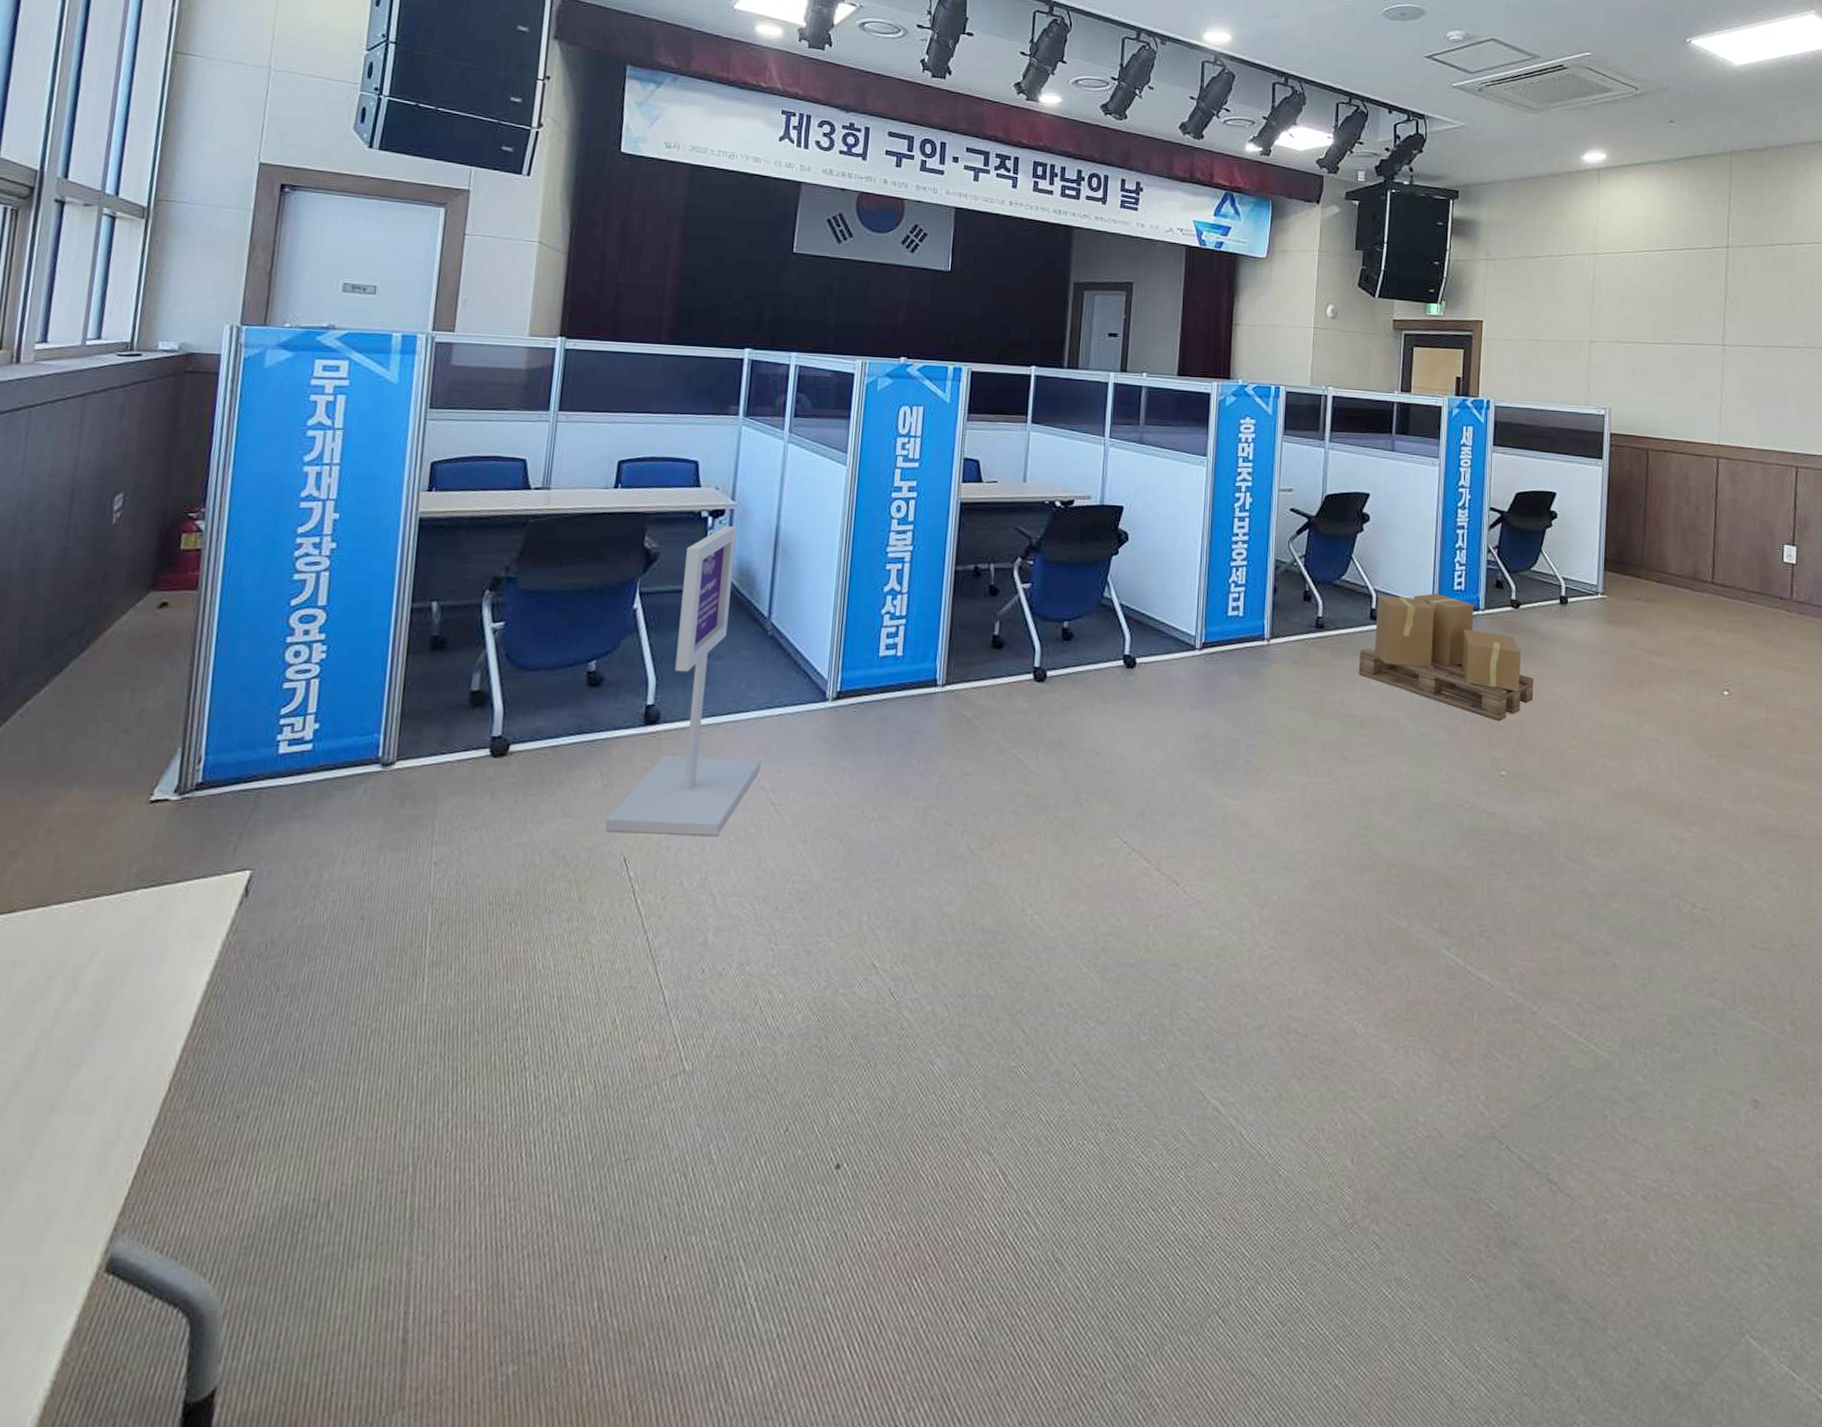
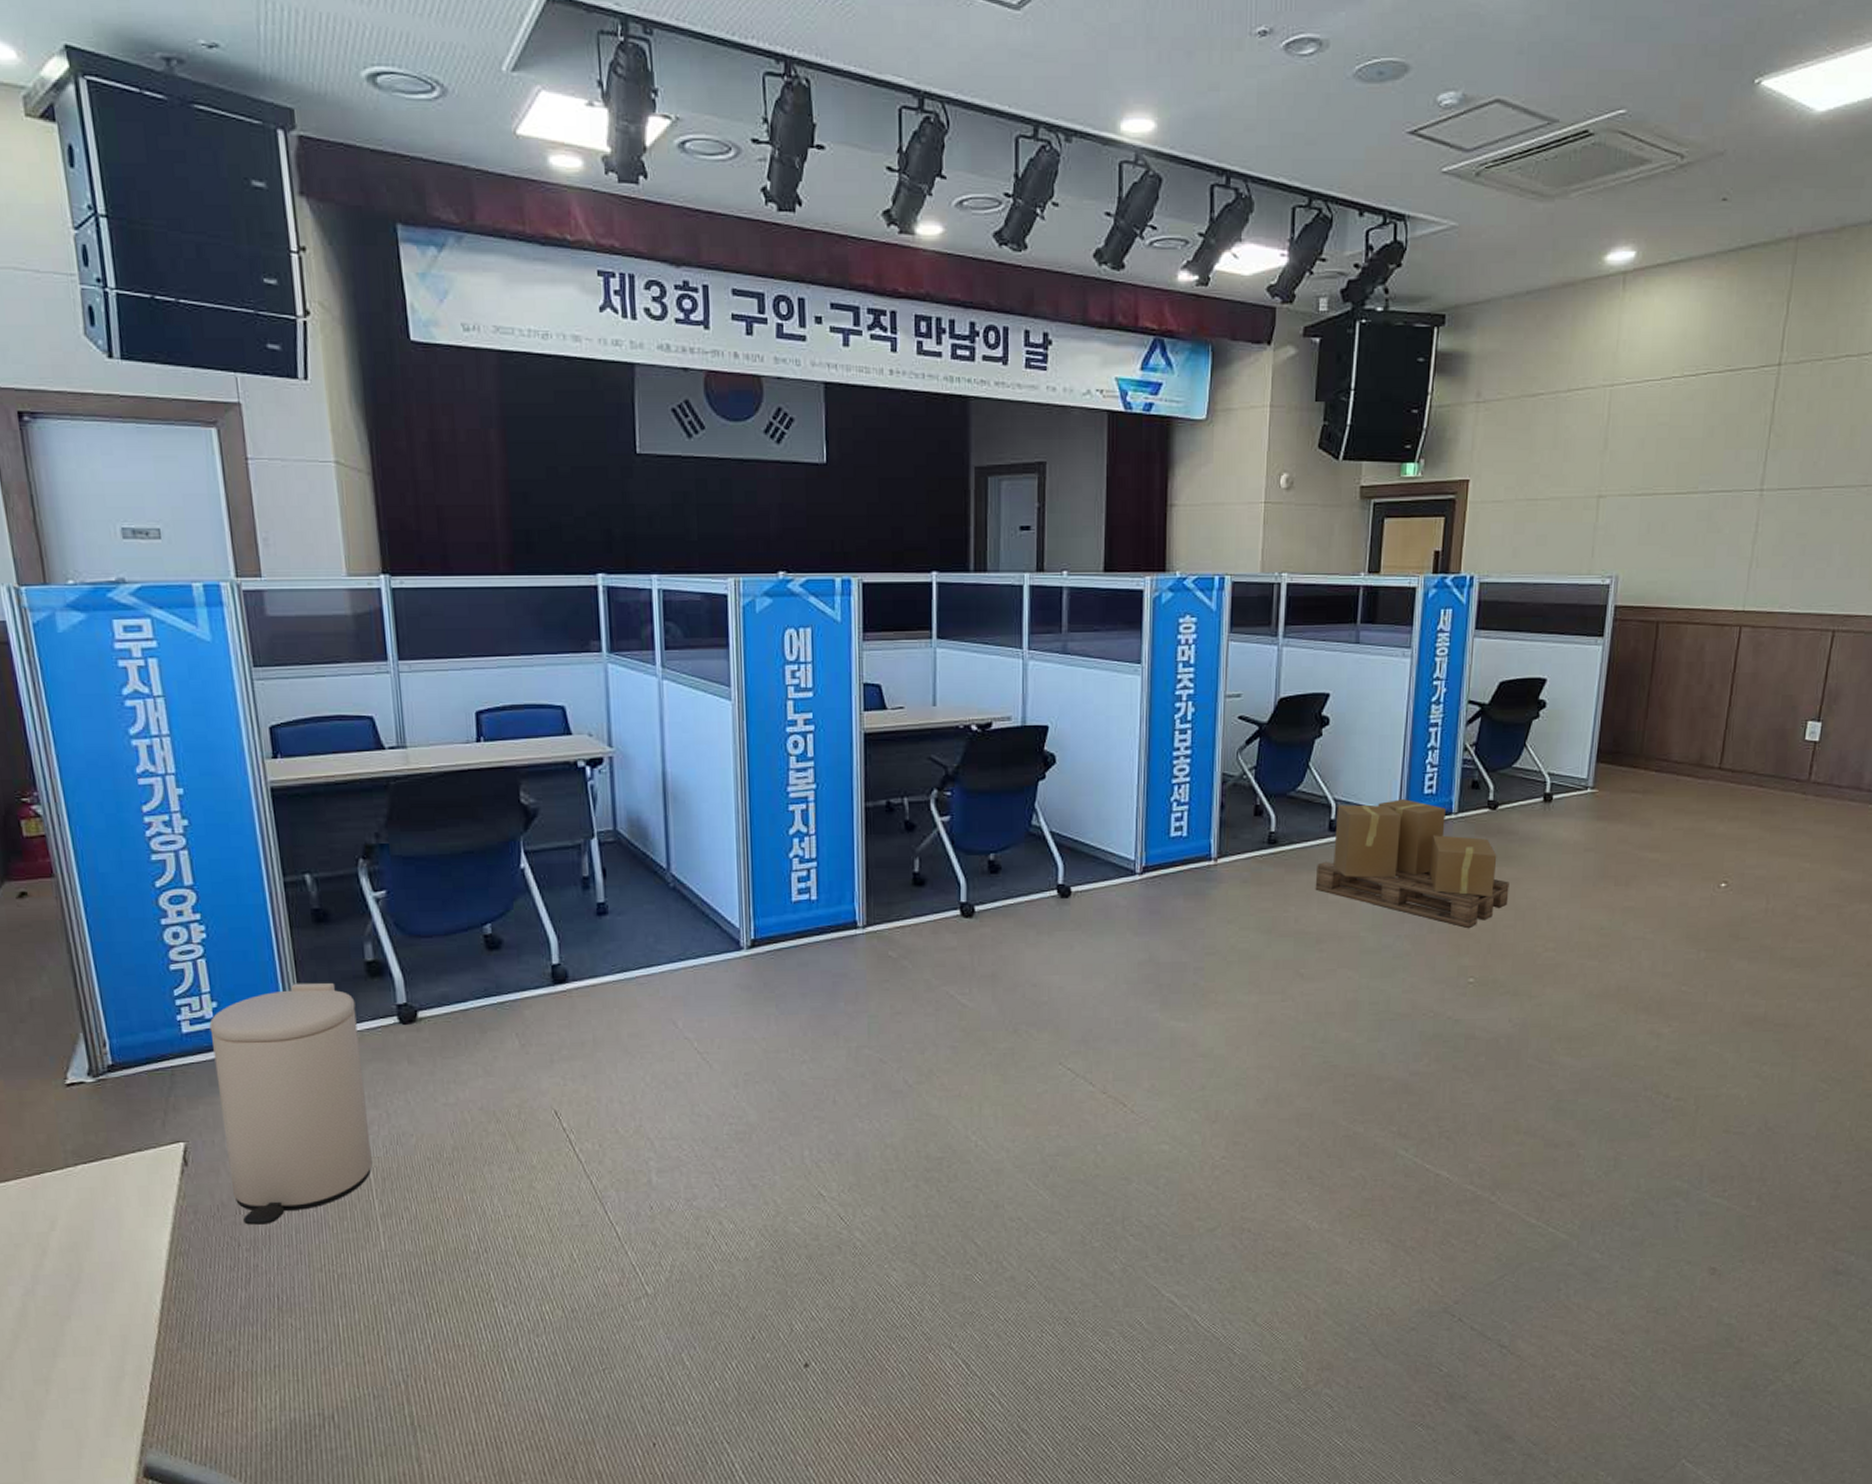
pedal bin: none [286,708,452,968] -> present [209,982,373,1225]
sign stand: present [605,525,761,836] -> none [530,774,681,1088]

